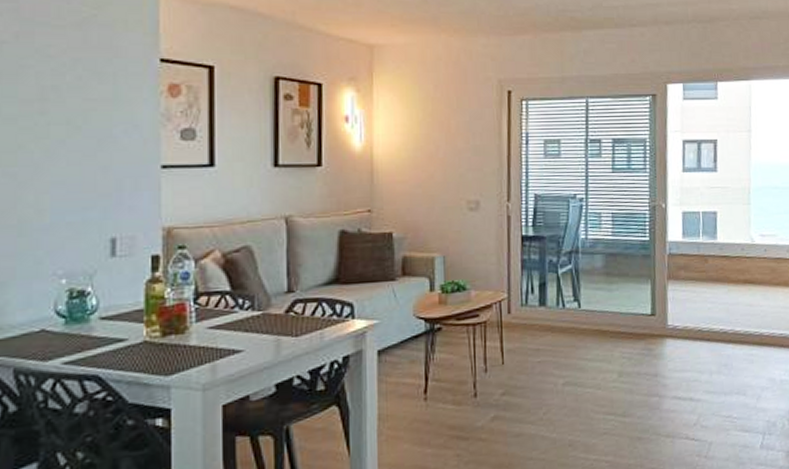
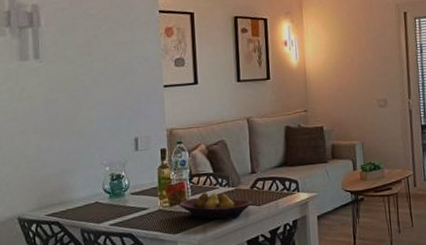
fruit bowl: none [176,318,286,356] -> present [179,192,252,220]

